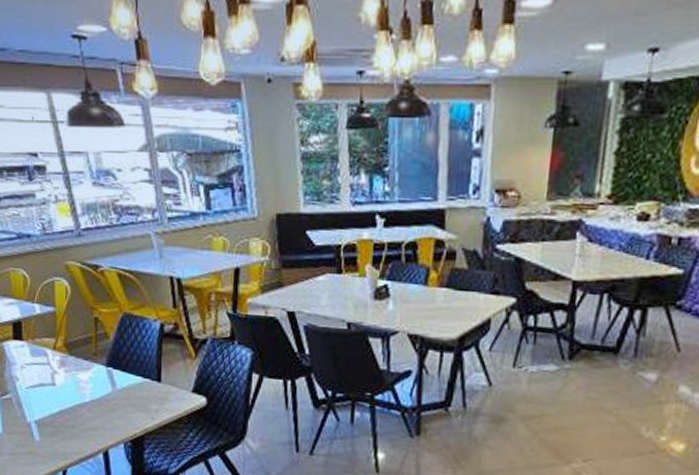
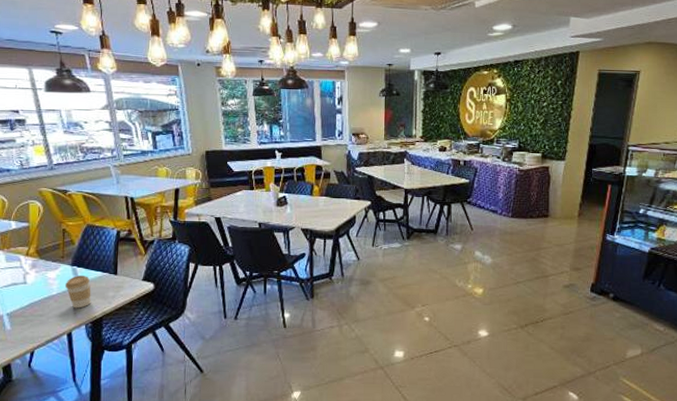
coffee cup: none [100,379,130,422] -> present [65,275,91,309]

